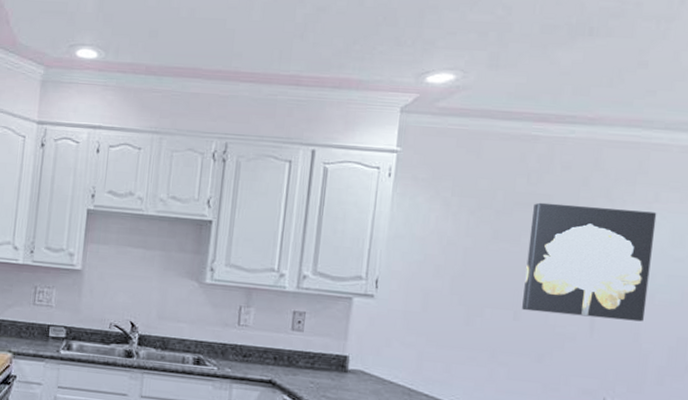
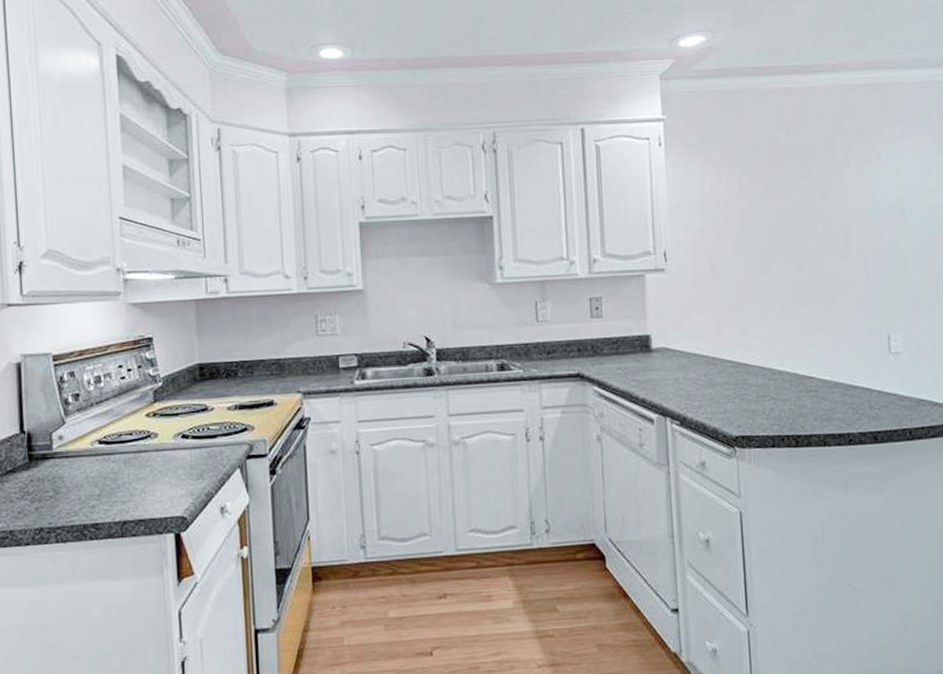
wall art: present [522,202,657,322] -> none [797,149,910,262]

